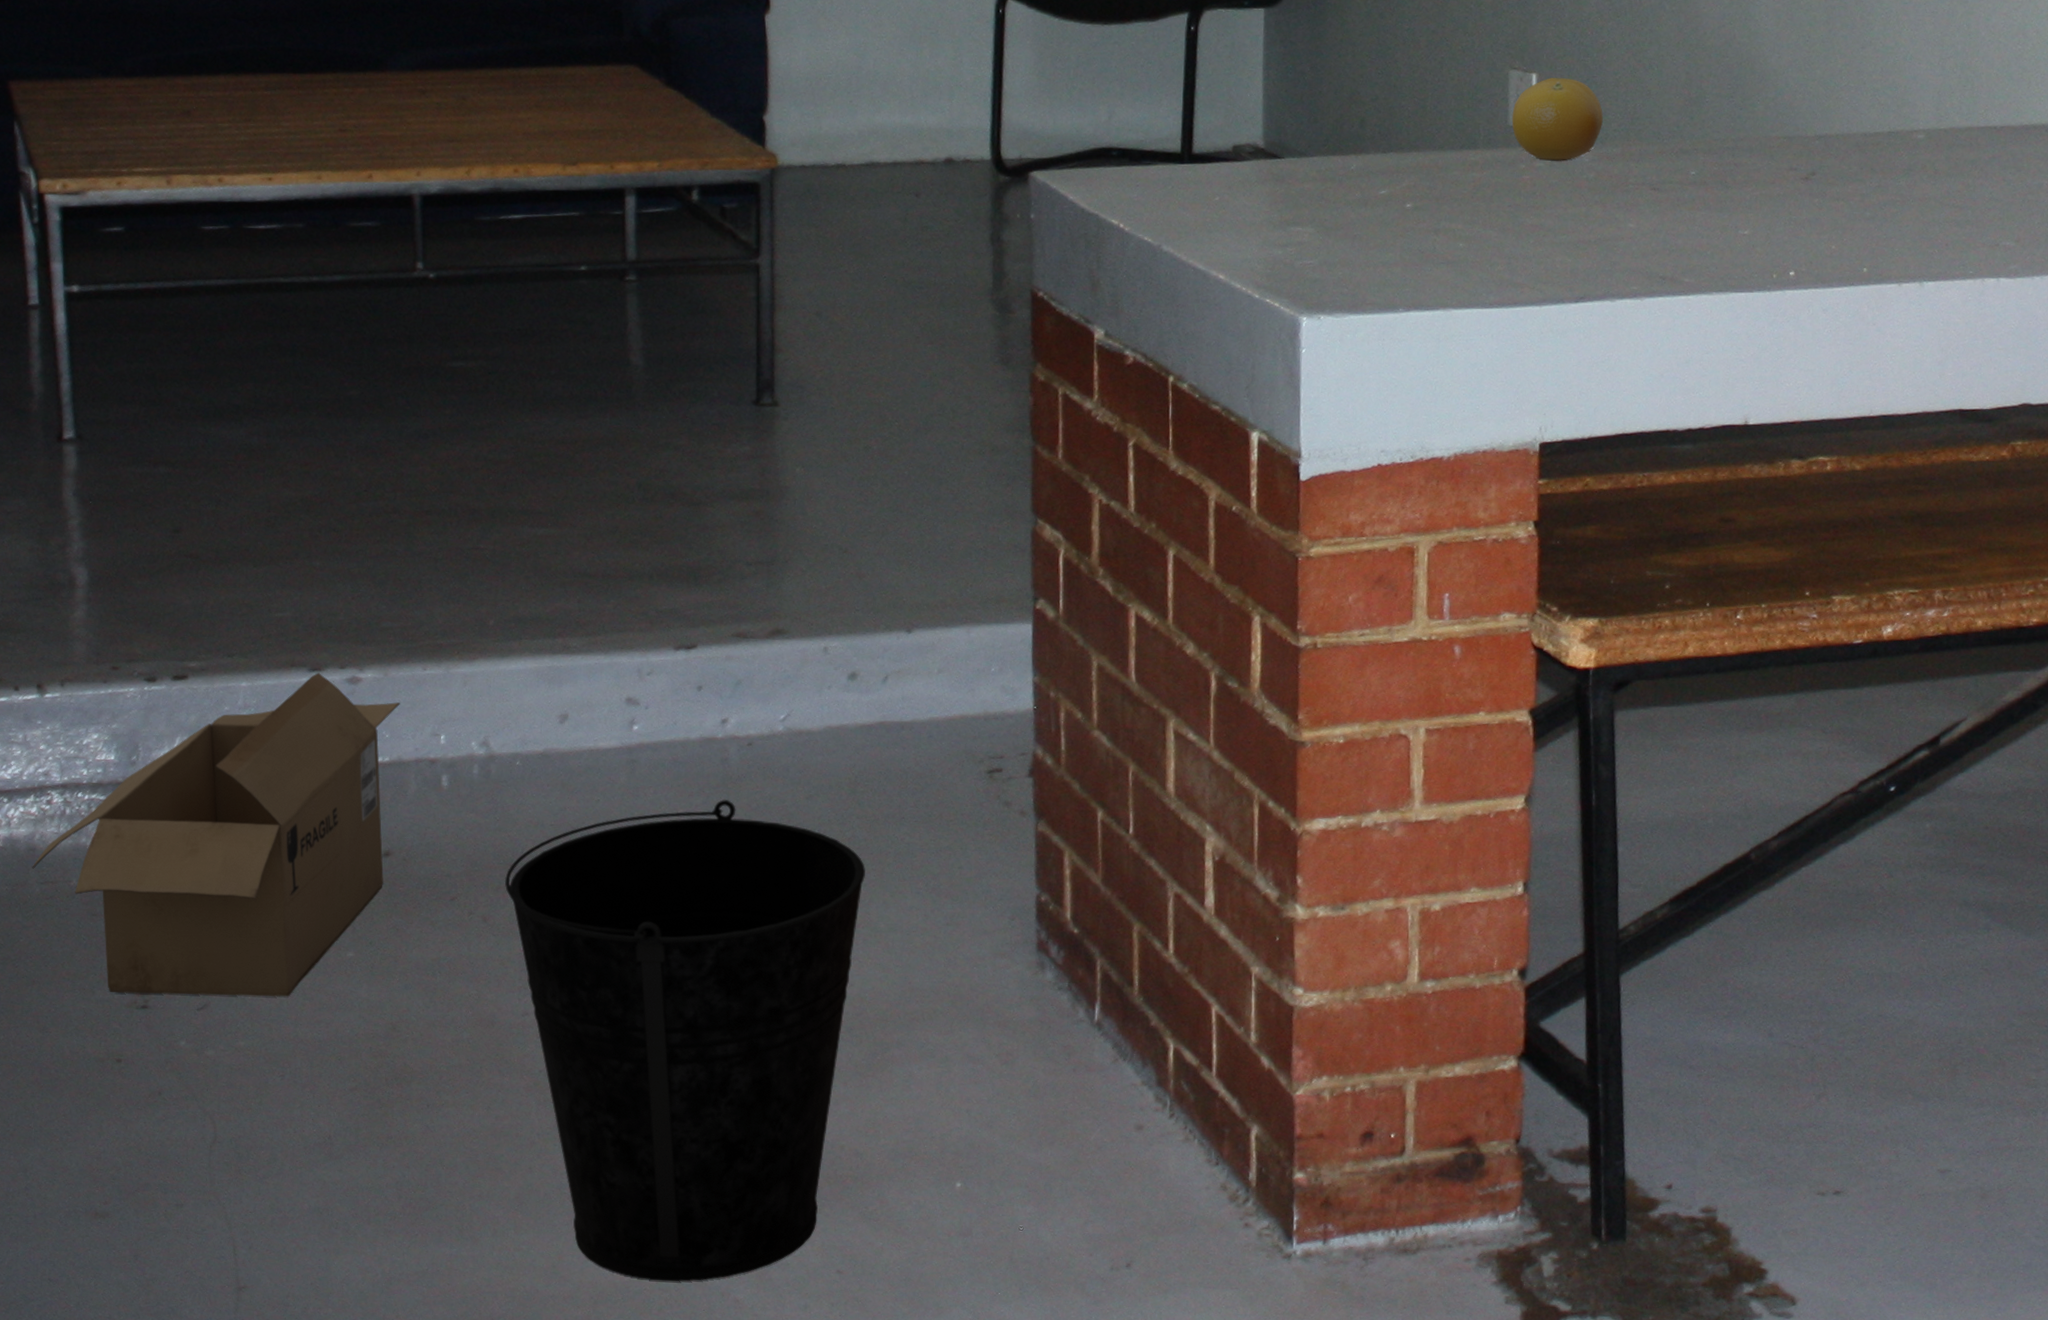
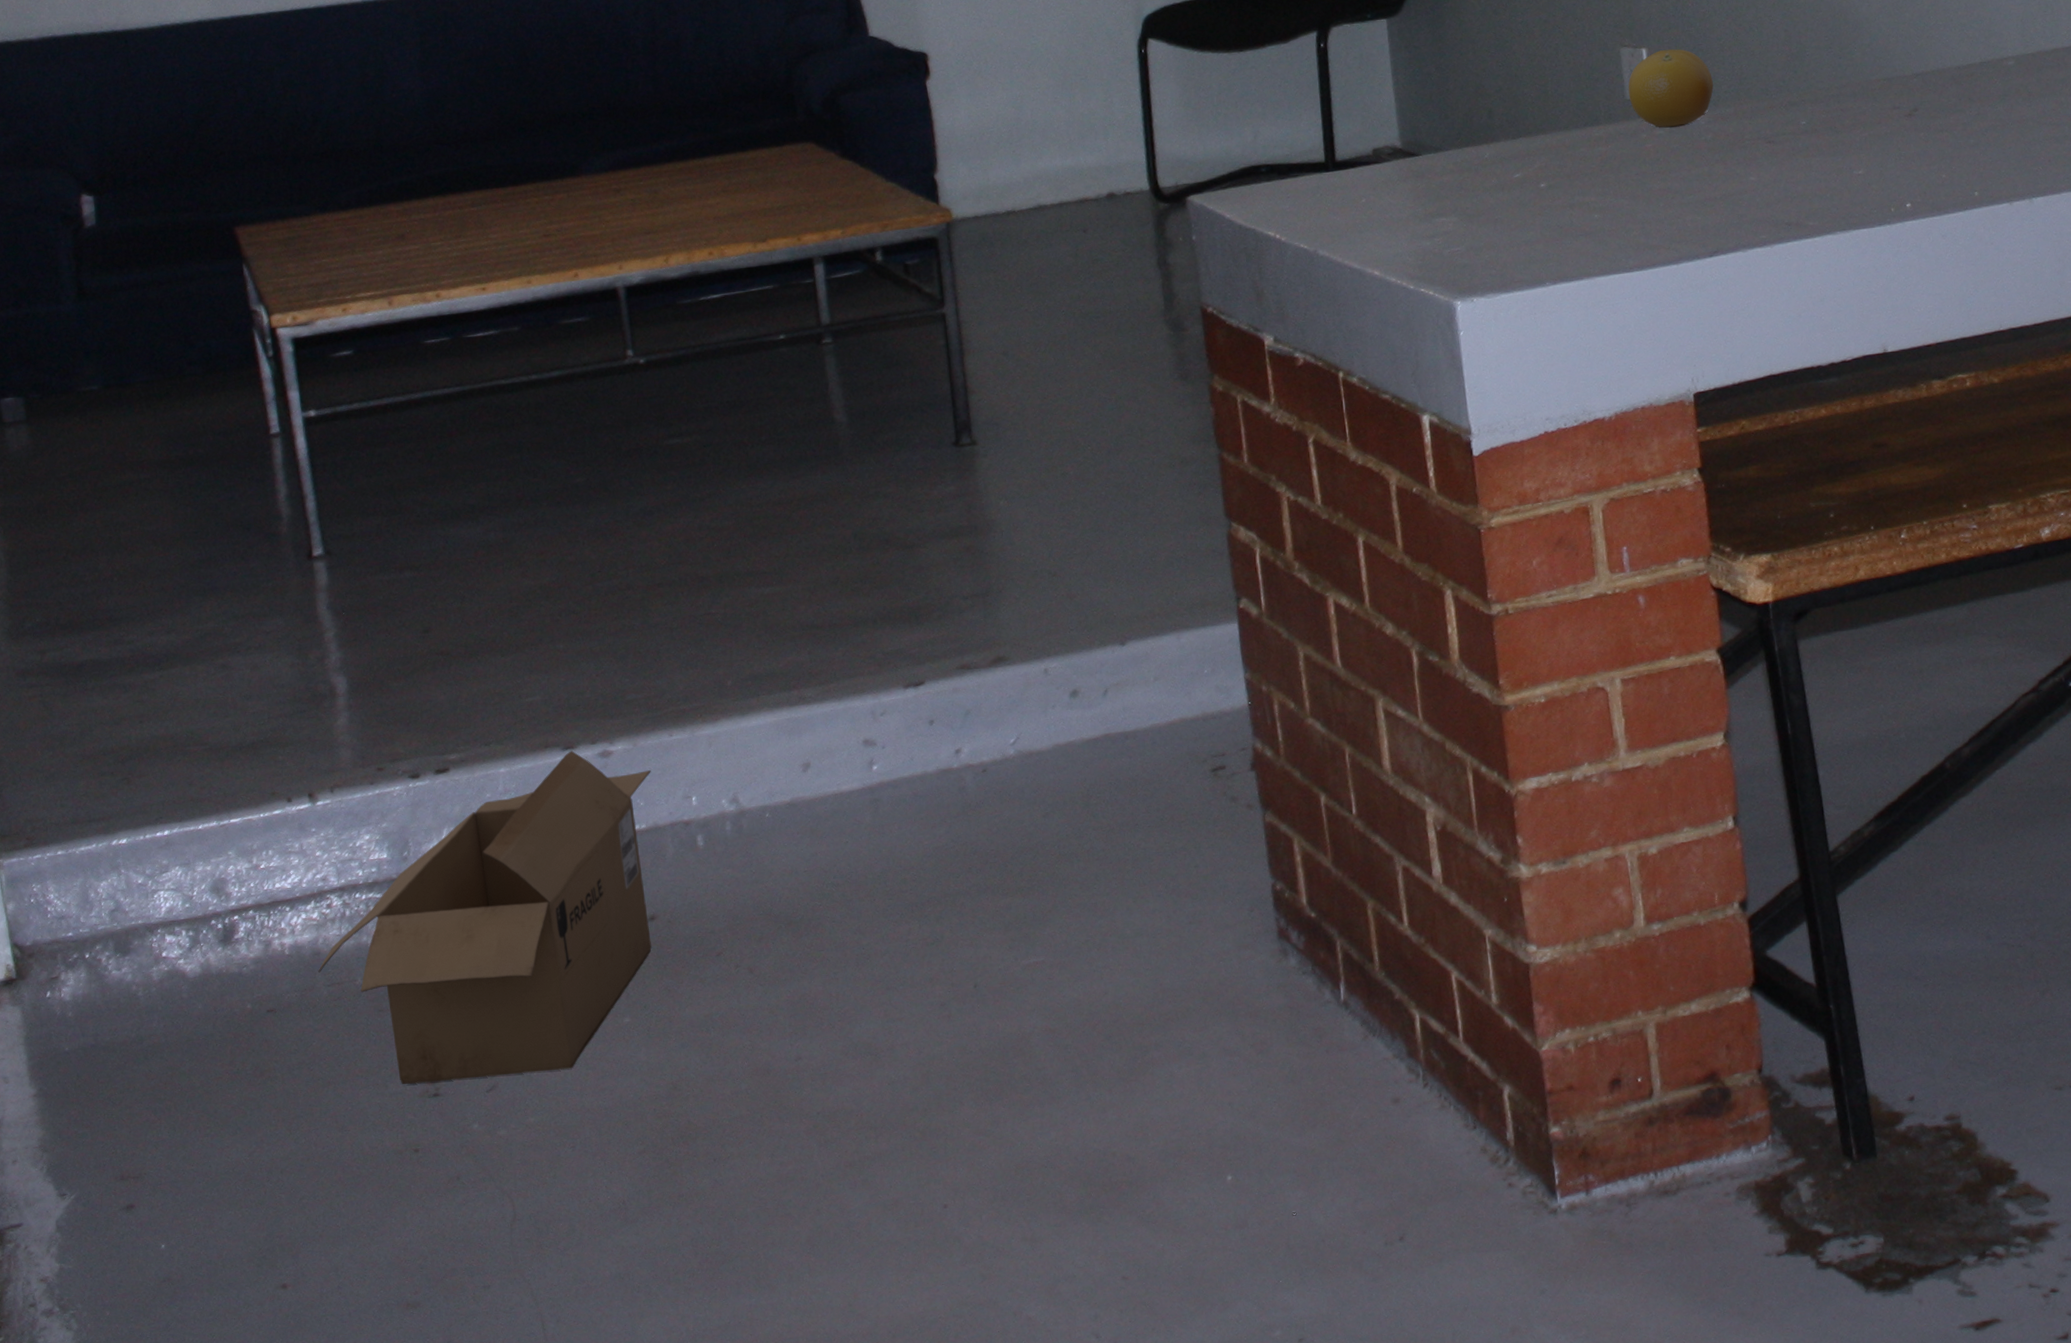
bucket: present [504,799,865,1282] -> none [765,827,1107,1308]

